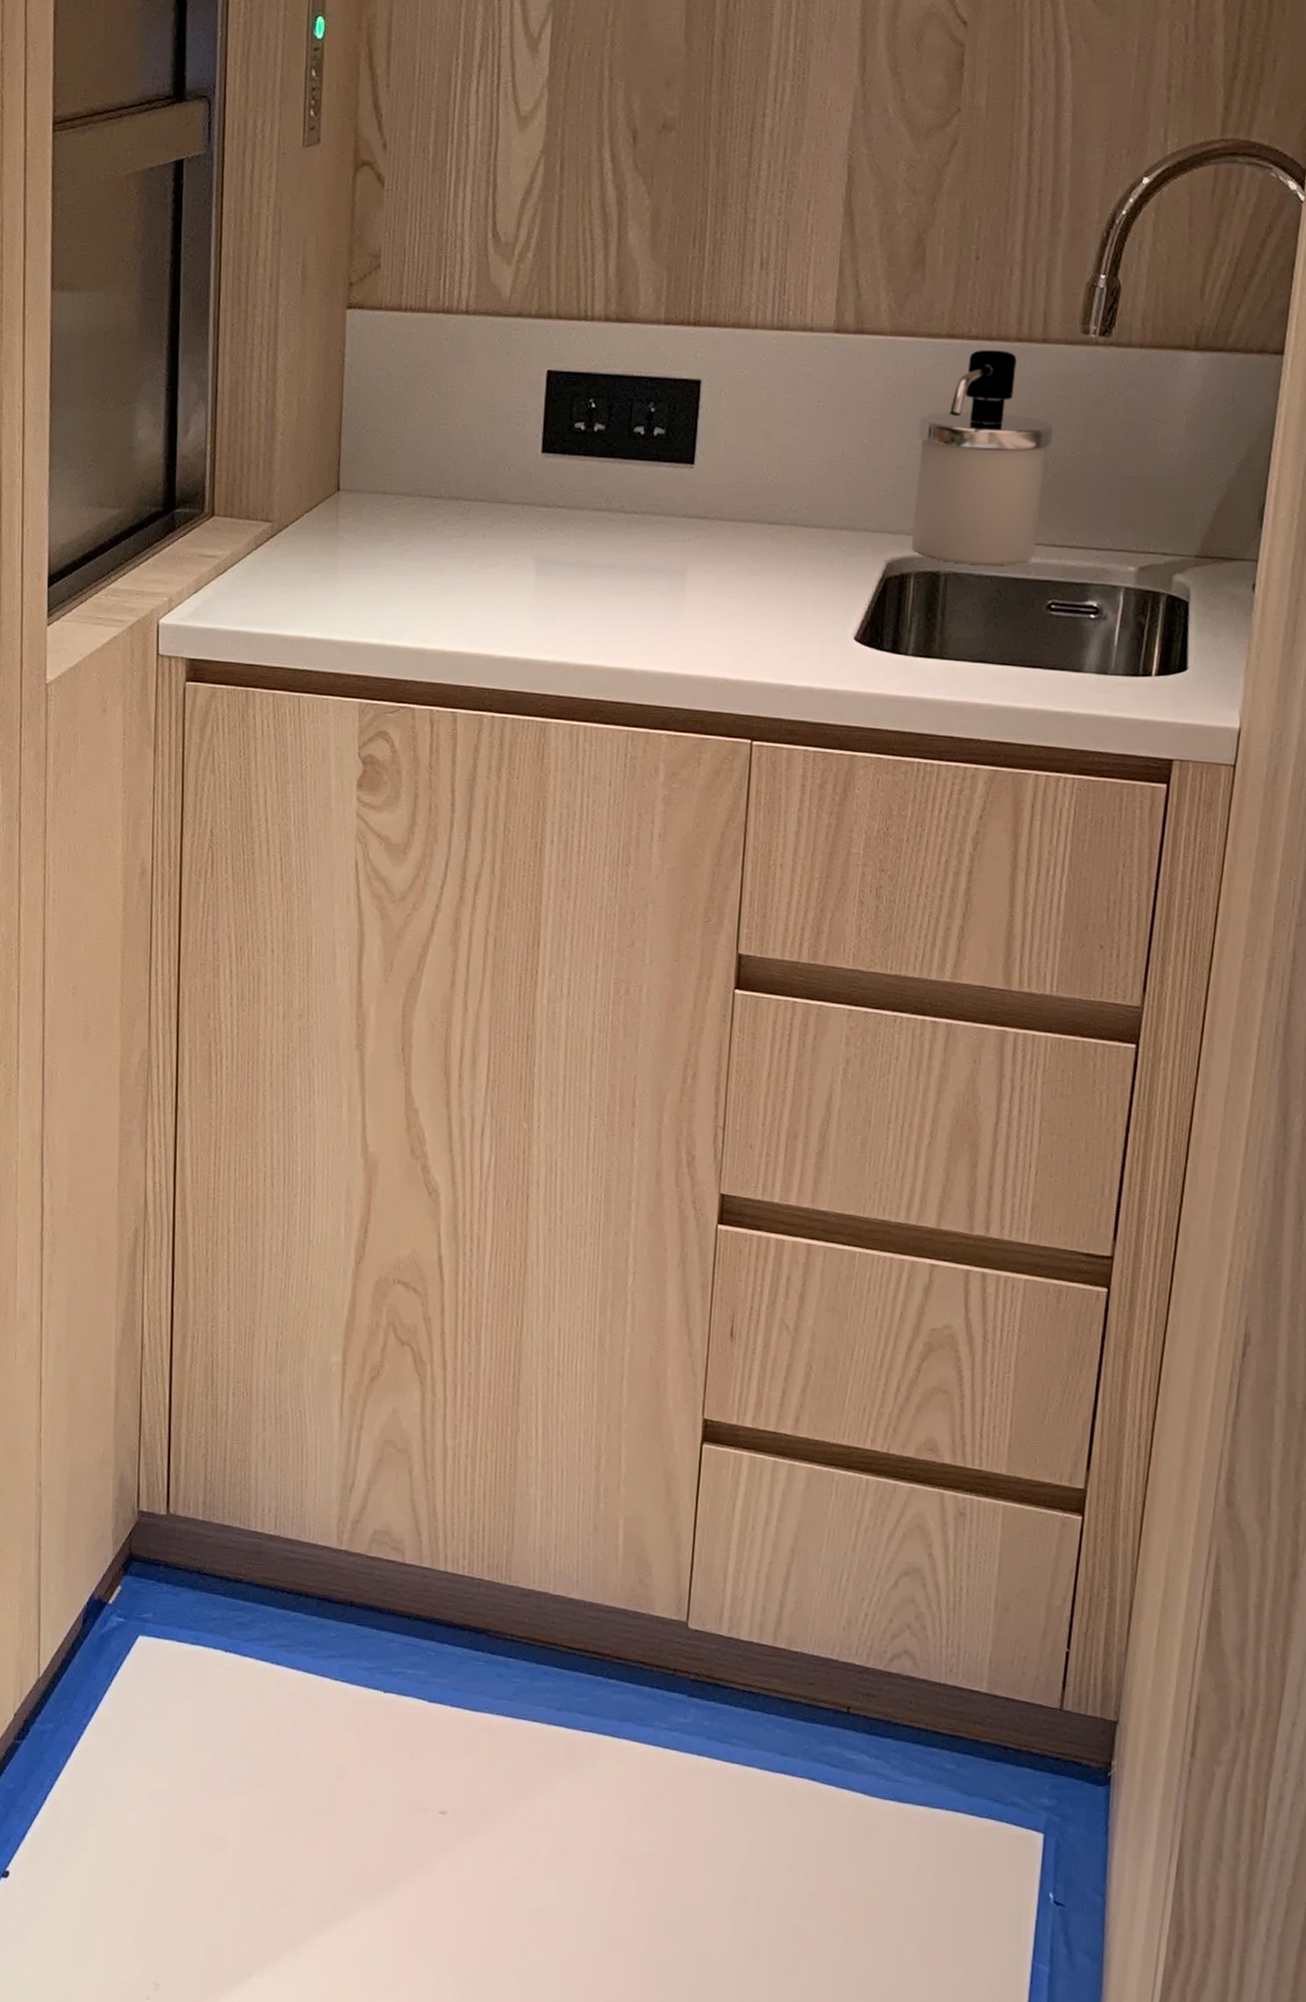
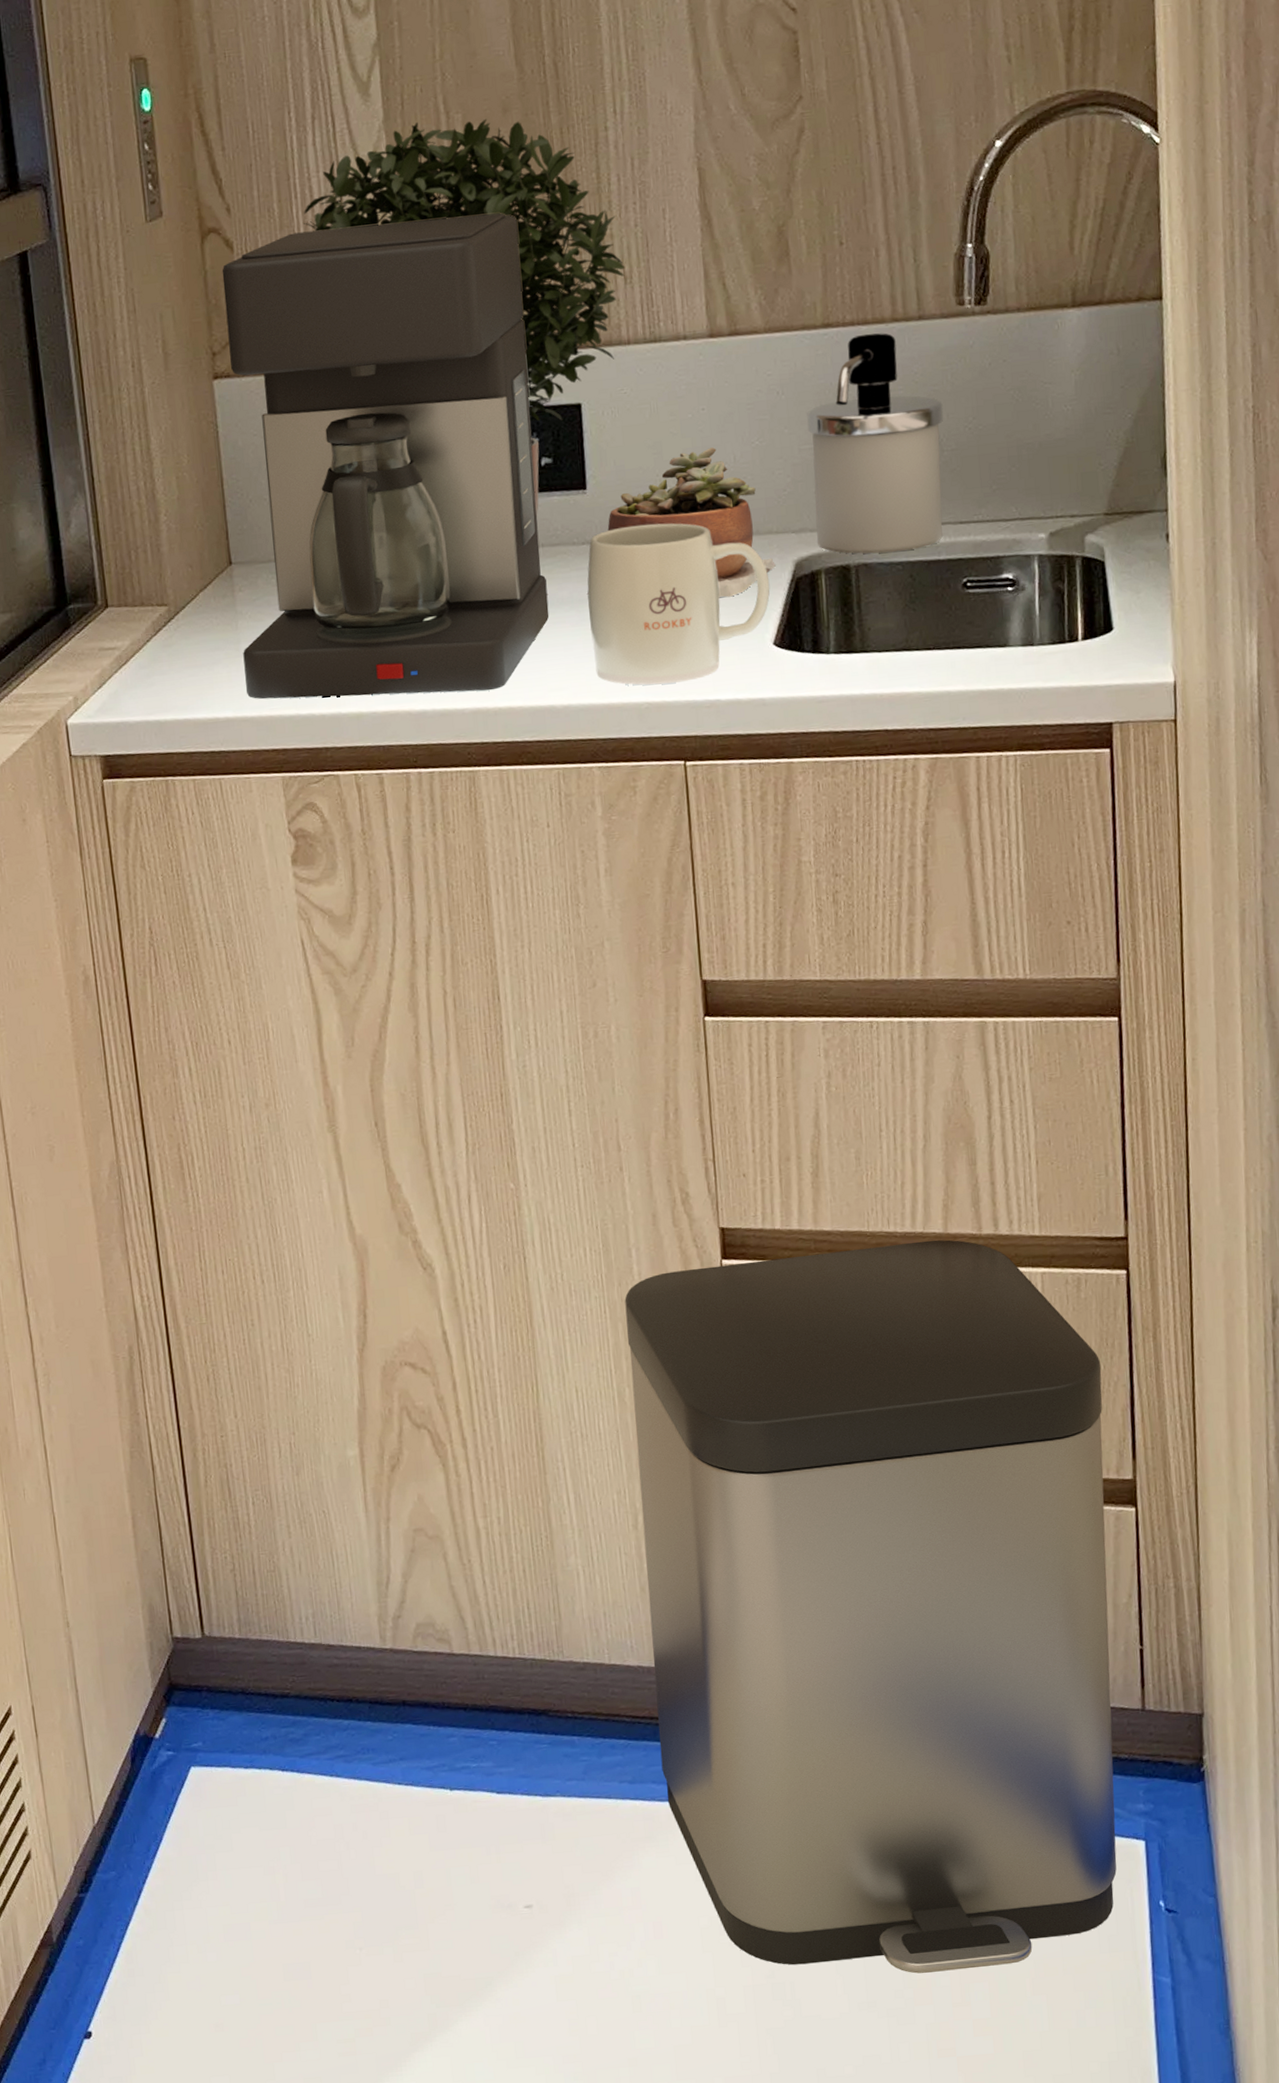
coffee maker: none [336,176,664,647] -> present [222,213,550,700]
potted plant: none [456,85,763,485] -> present [304,118,626,518]
pedal bin: none [589,1229,1070,1932] -> present [624,1239,1117,1974]
mug: none [678,505,860,664] -> present [587,523,770,686]
succulent plant: none [709,440,869,588] -> present [607,447,777,598]

